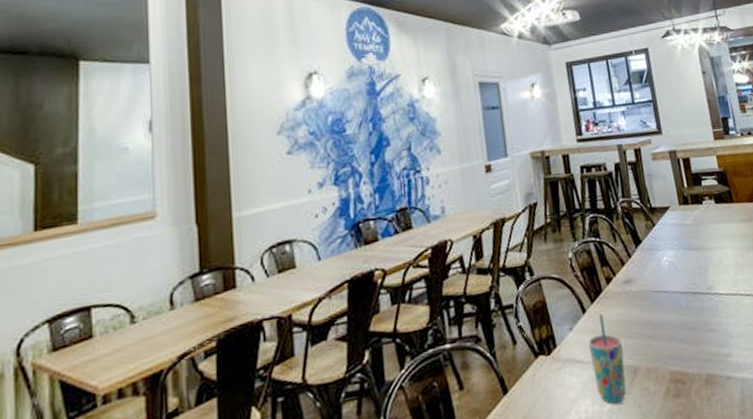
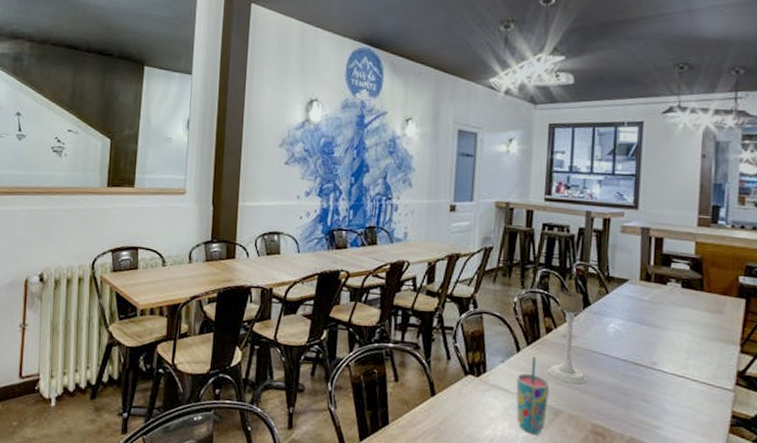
candle holder: none [610,231,656,334] -> present [547,290,587,385]

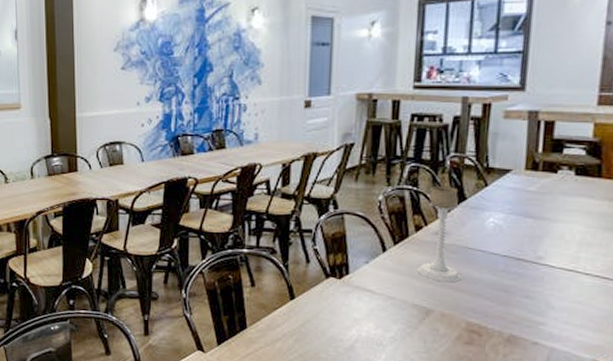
cup: present [516,356,549,434] -> none [382,256,419,334]

